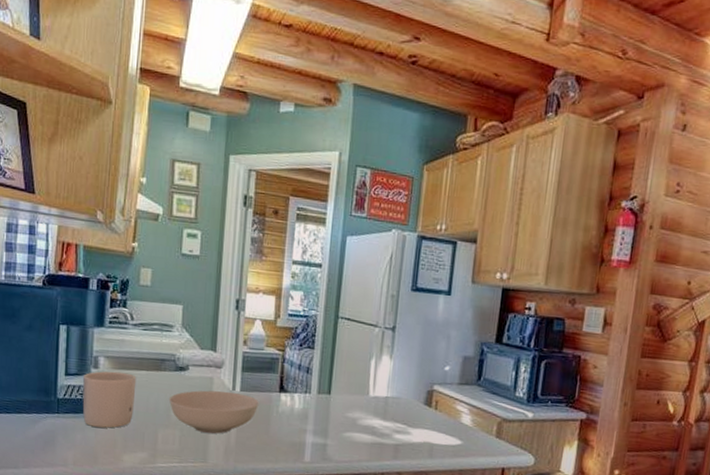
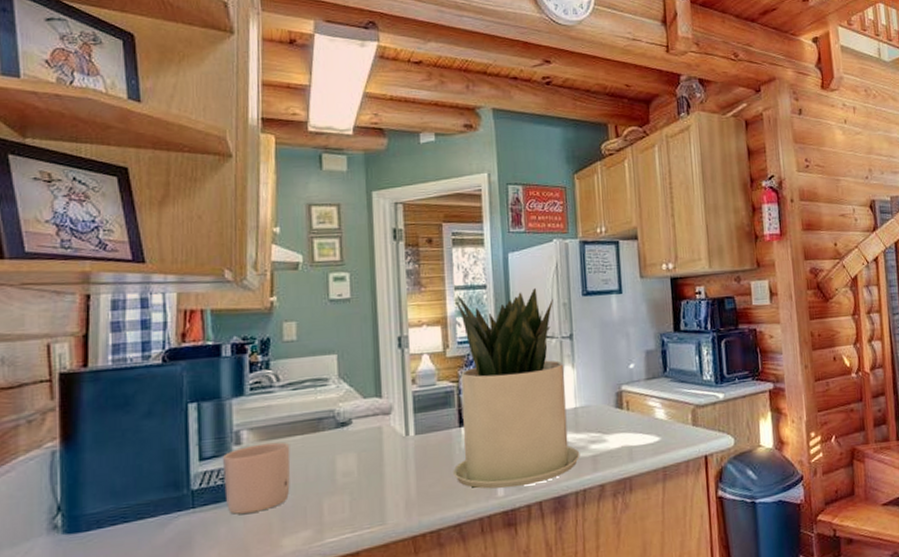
bowl: present [168,390,259,434] -> none [331,437,438,491]
planter: none [268,270,384,458] -> present [453,288,580,489]

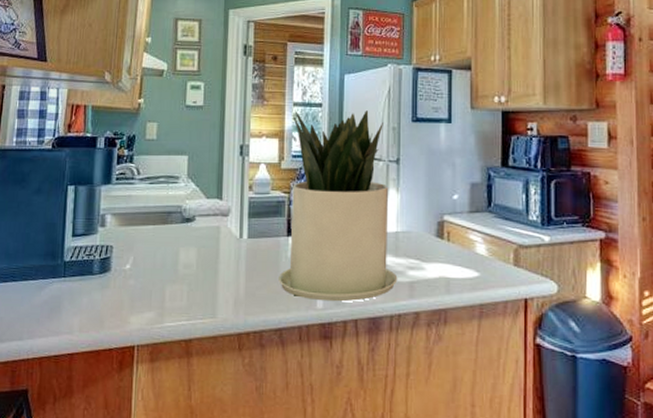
mug: present [222,441,291,515] -> none [89,228,143,289]

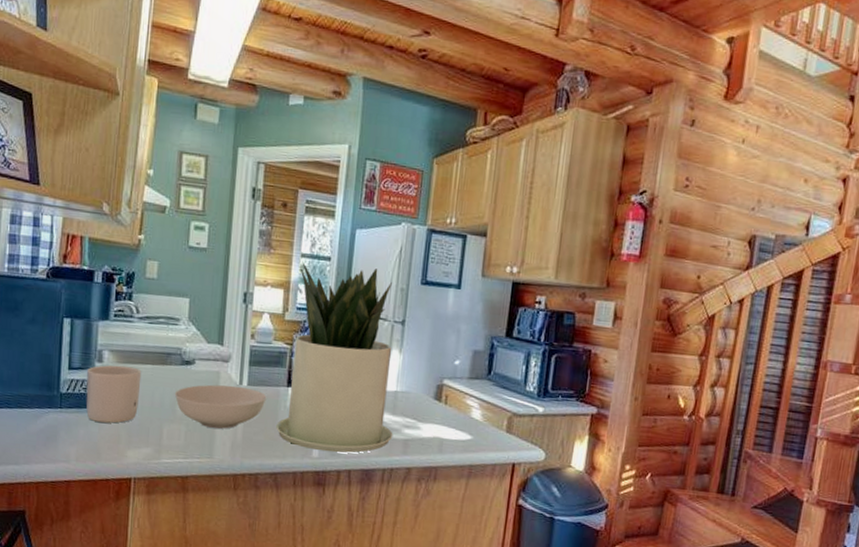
mug: none [89,228,143,289] -> present [86,365,142,423]
bowl: none [175,239,267,286] -> present [174,384,267,429]

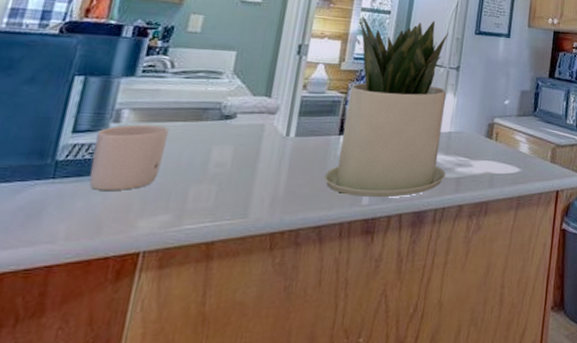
bowl: present [174,384,267,429] -> none [207,137,316,184]

